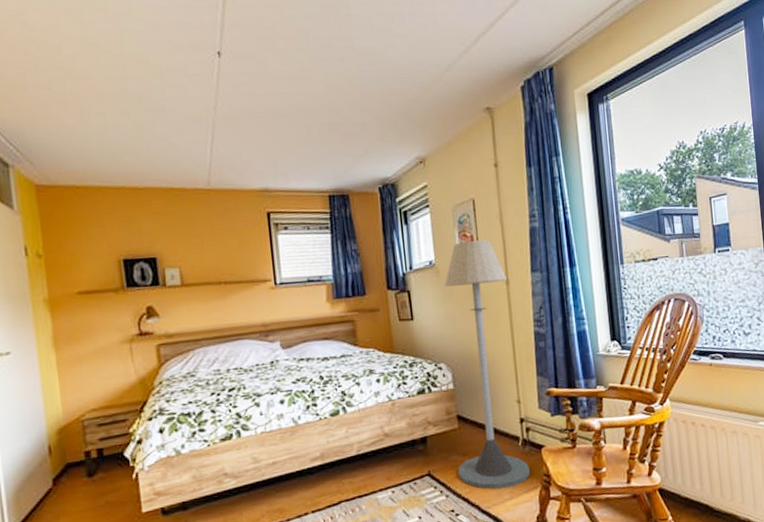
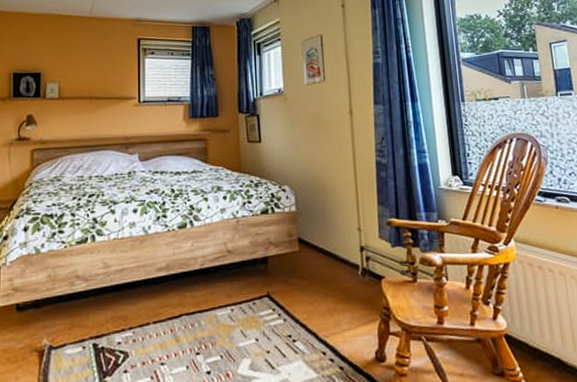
floor lamp: present [444,240,530,490] -> none [291,72,369,318]

